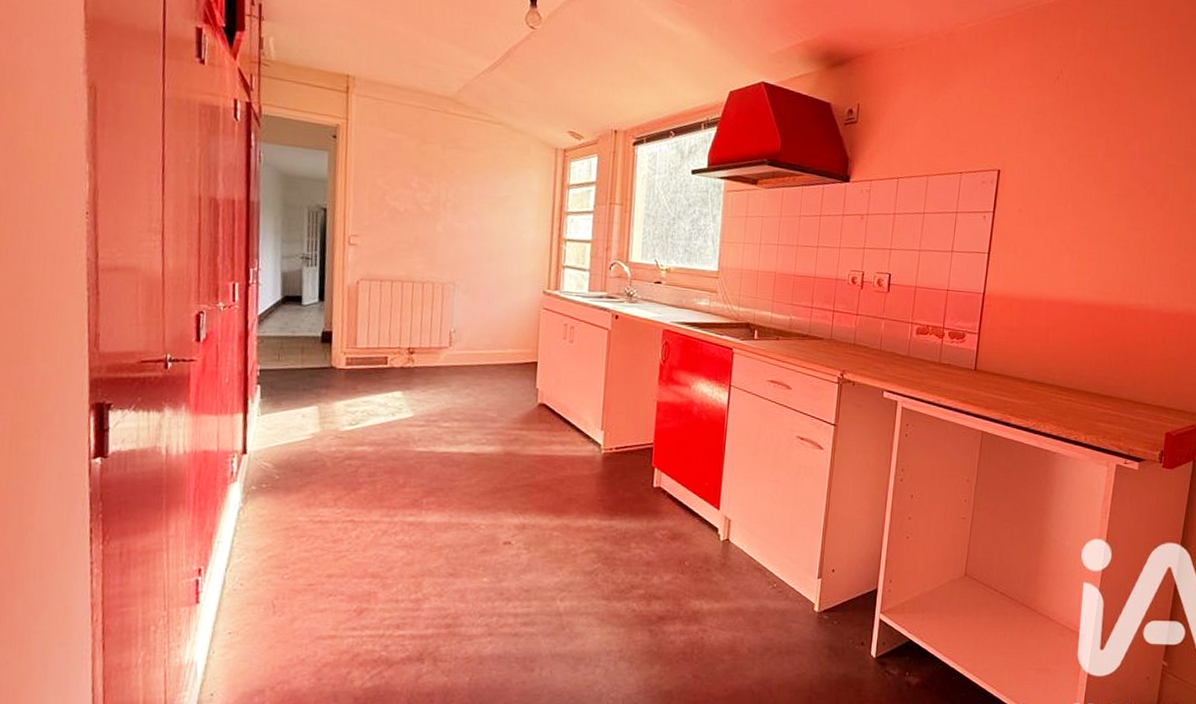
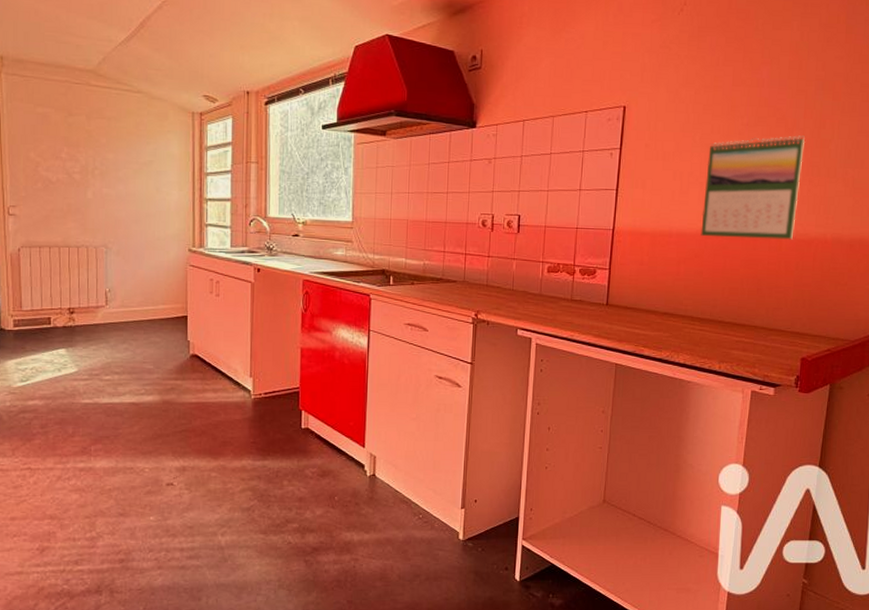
calendar: none [1070,208,1174,313] -> present [700,135,806,240]

